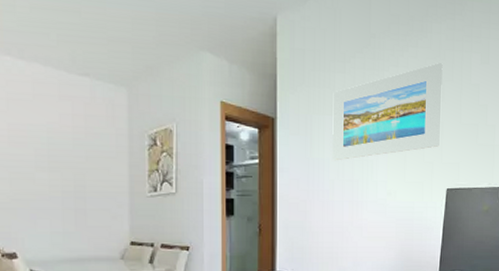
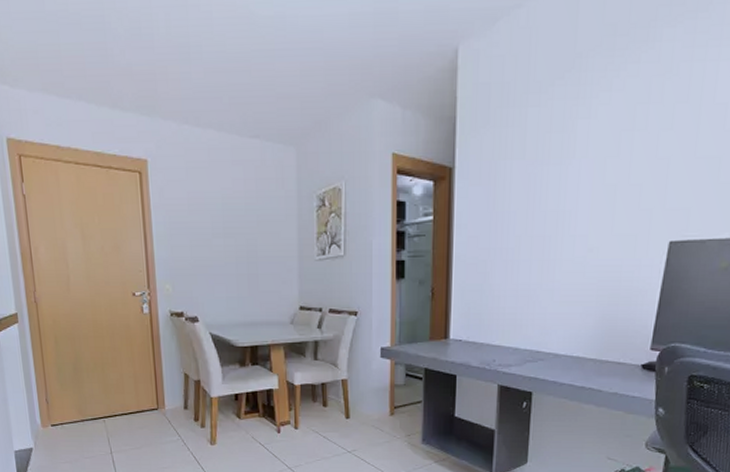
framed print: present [332,62,443,161] -> none [519,78,675,214]

